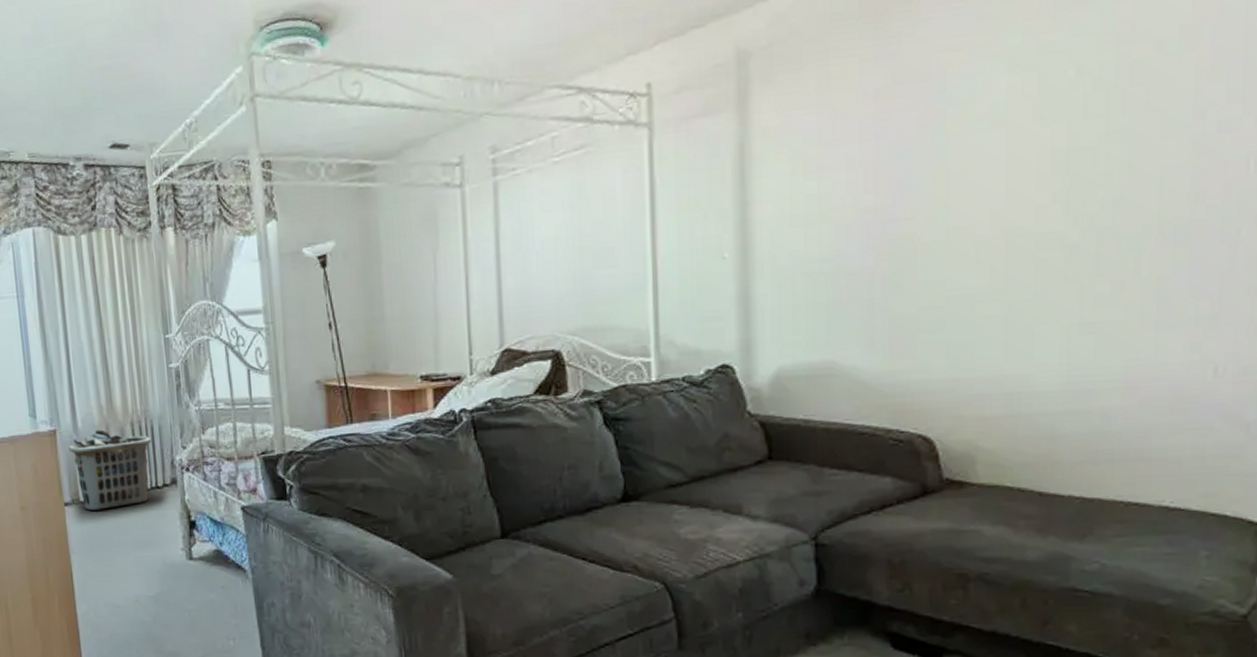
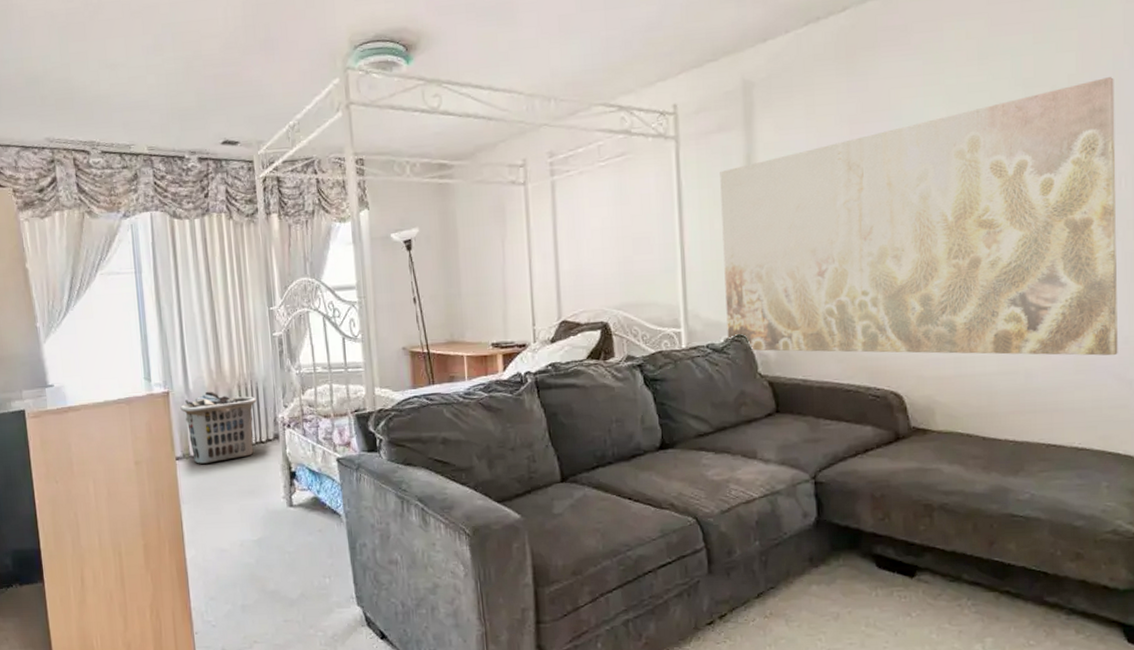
wall art: none [704,26,1247,392] -> present [720,77,1118,356]

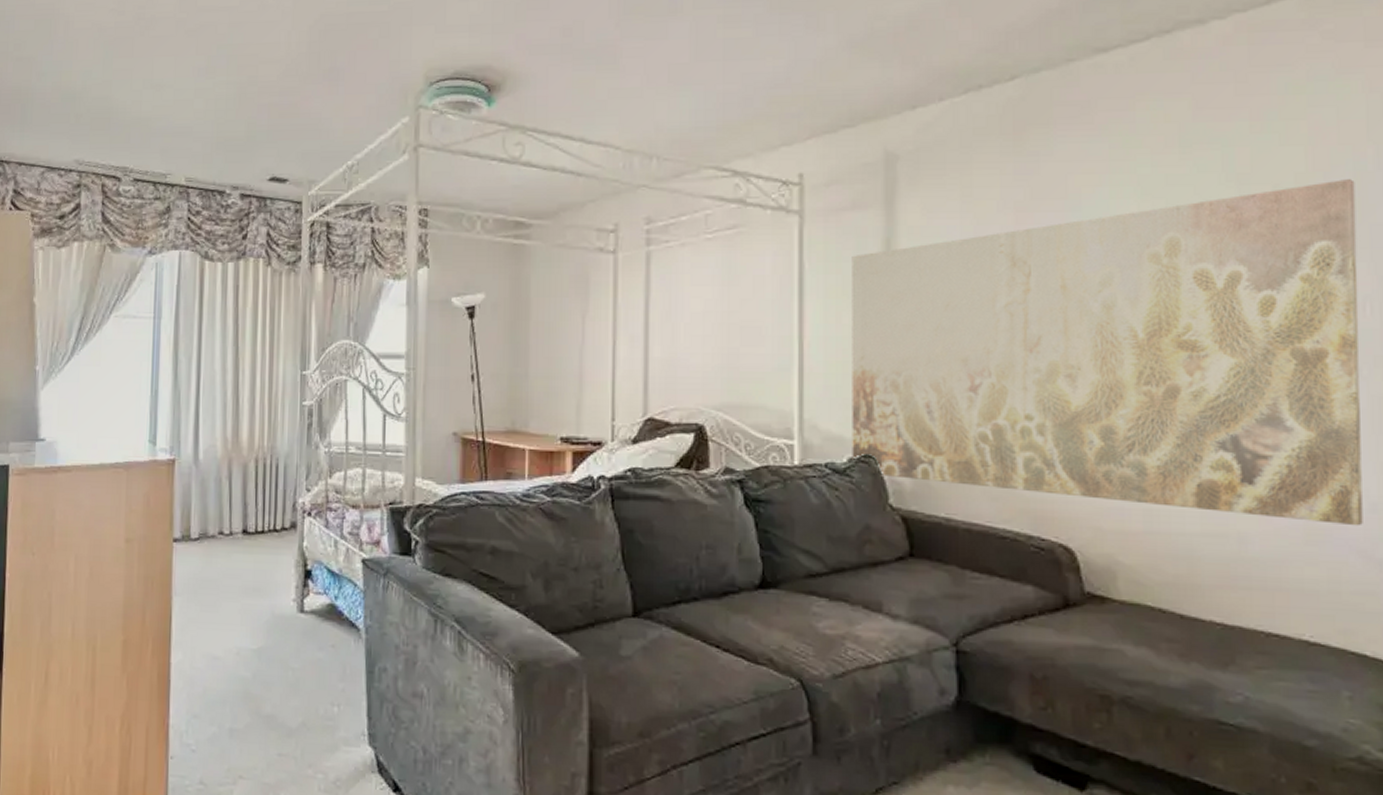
clothes hamper: present [180,391,257,464] -> none [185,463,275,550]

